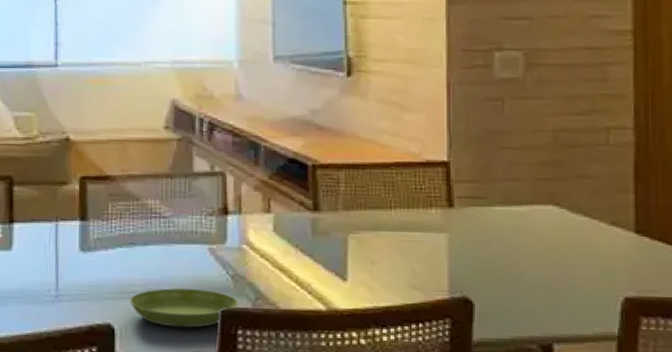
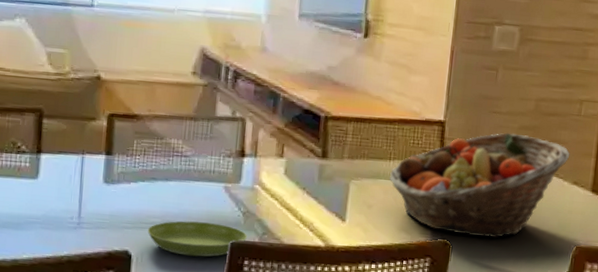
fruit basket: none [392,170,603,293] -> present [389,132,570,239]

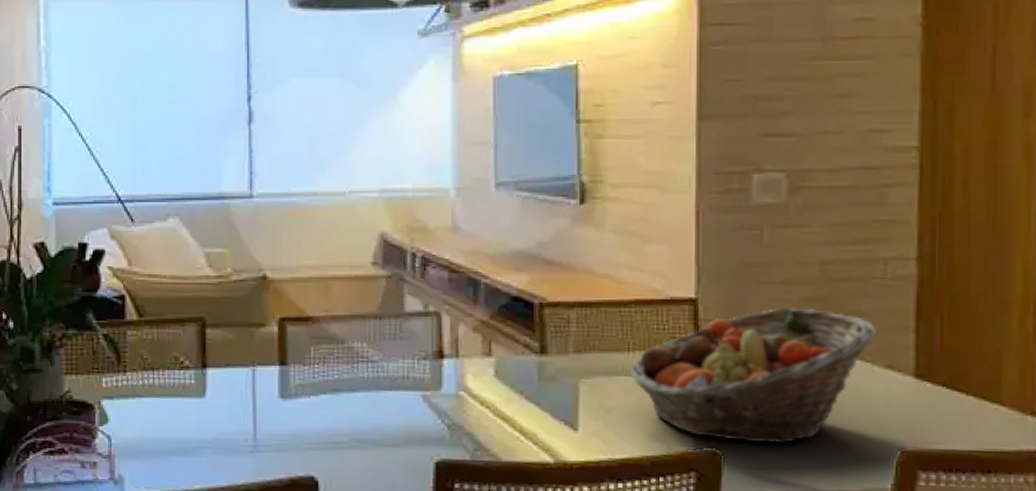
saucer: present [147,221,248,257] -> none [334,438,456,481]

